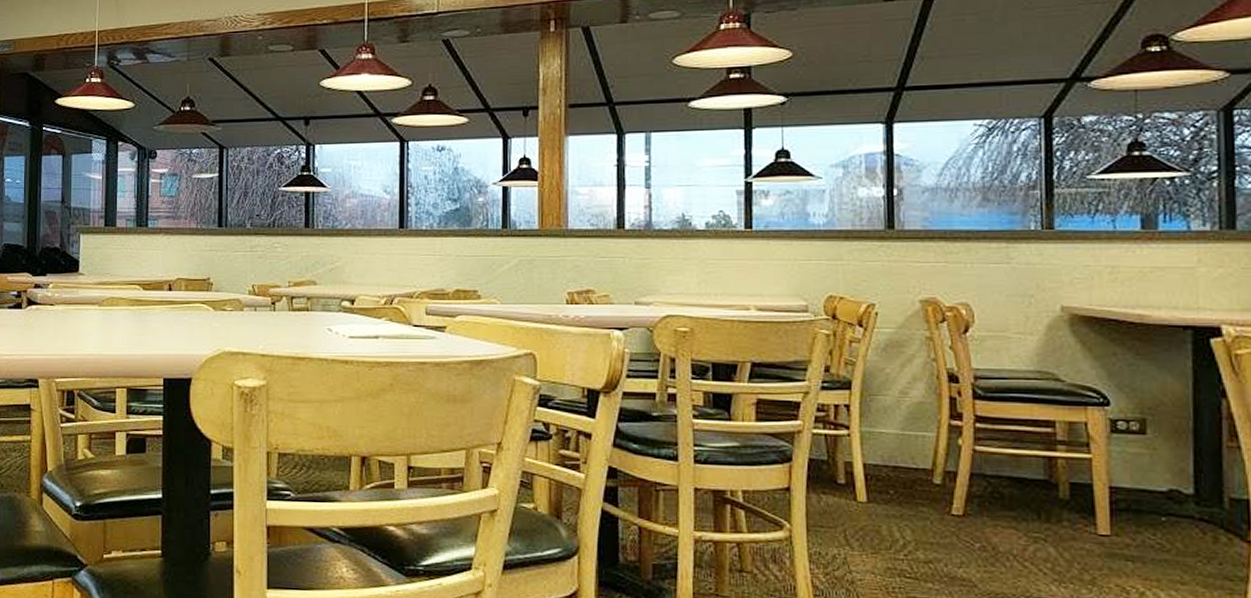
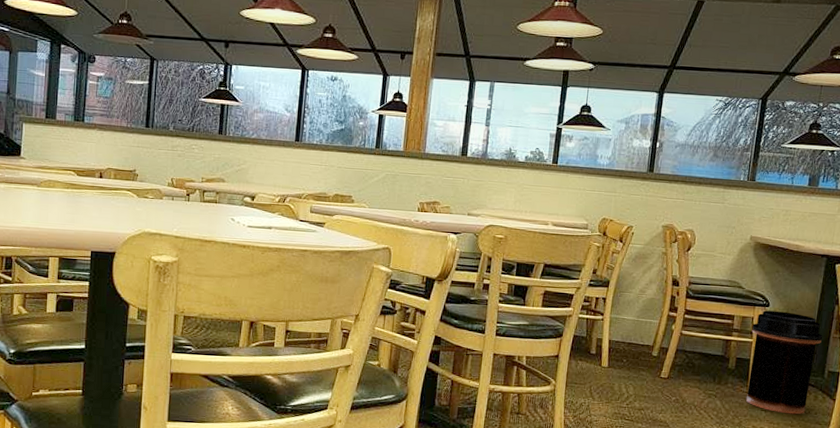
trash can: none [1087,411,1210,566] -> present [745,310,823,415]

